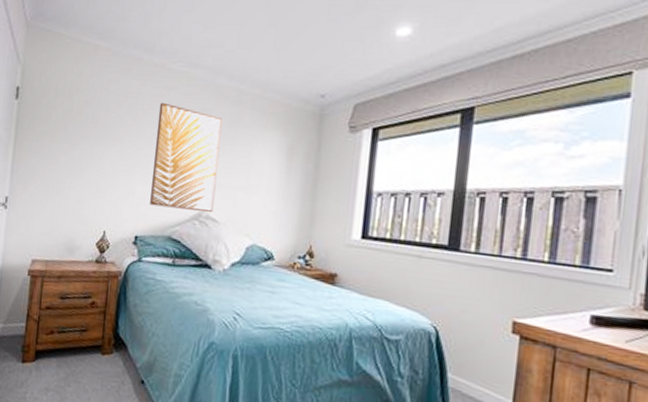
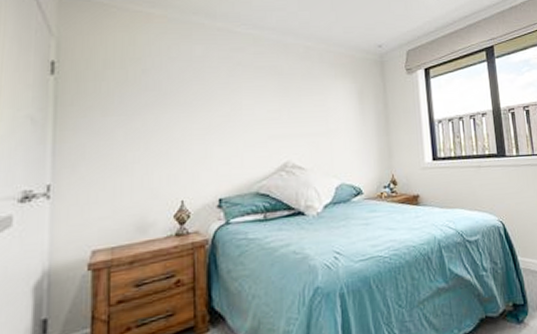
wall art: present [150,102,223,213] -> none [228,63,298,165]

